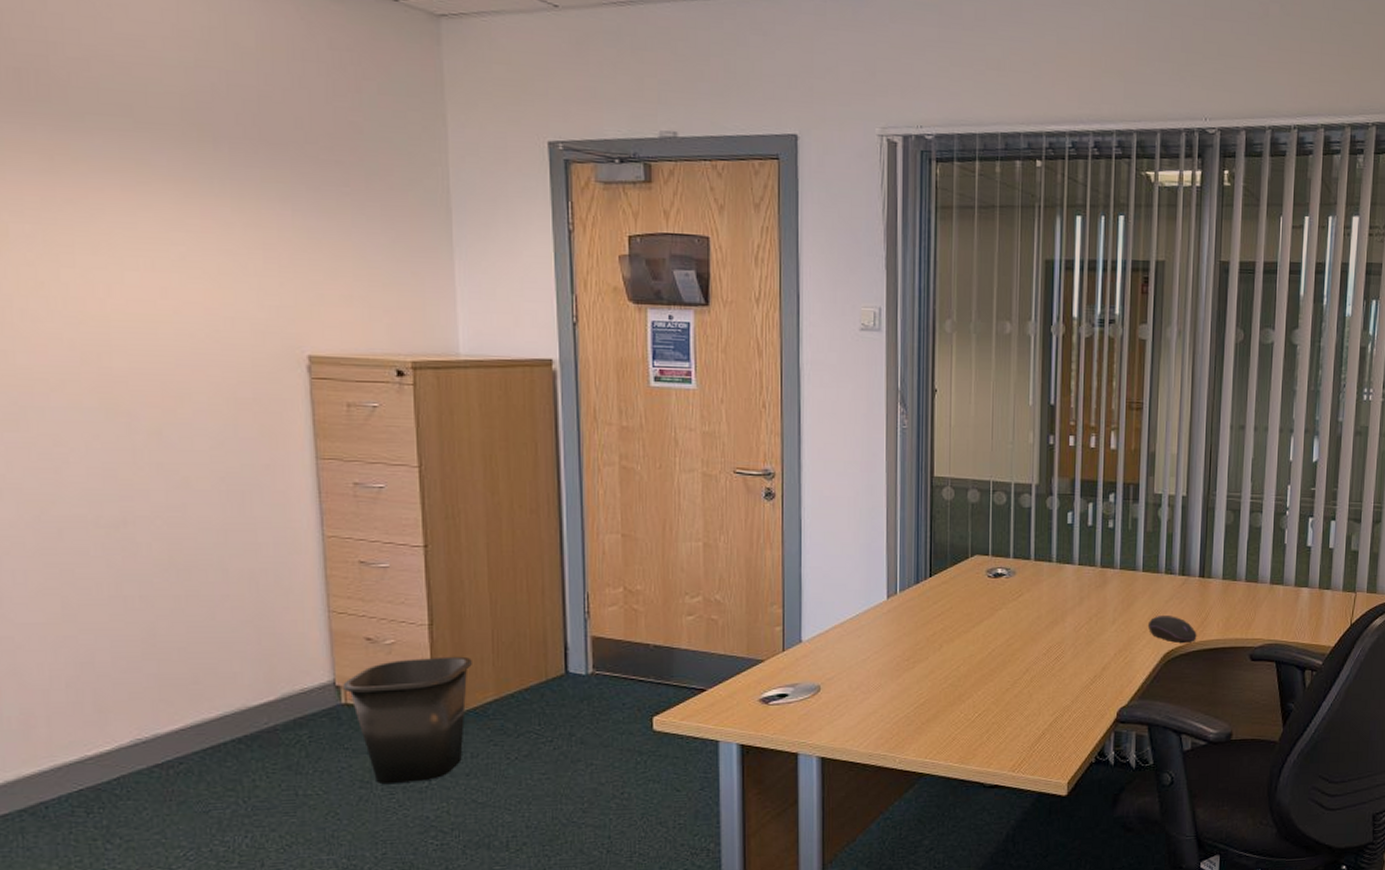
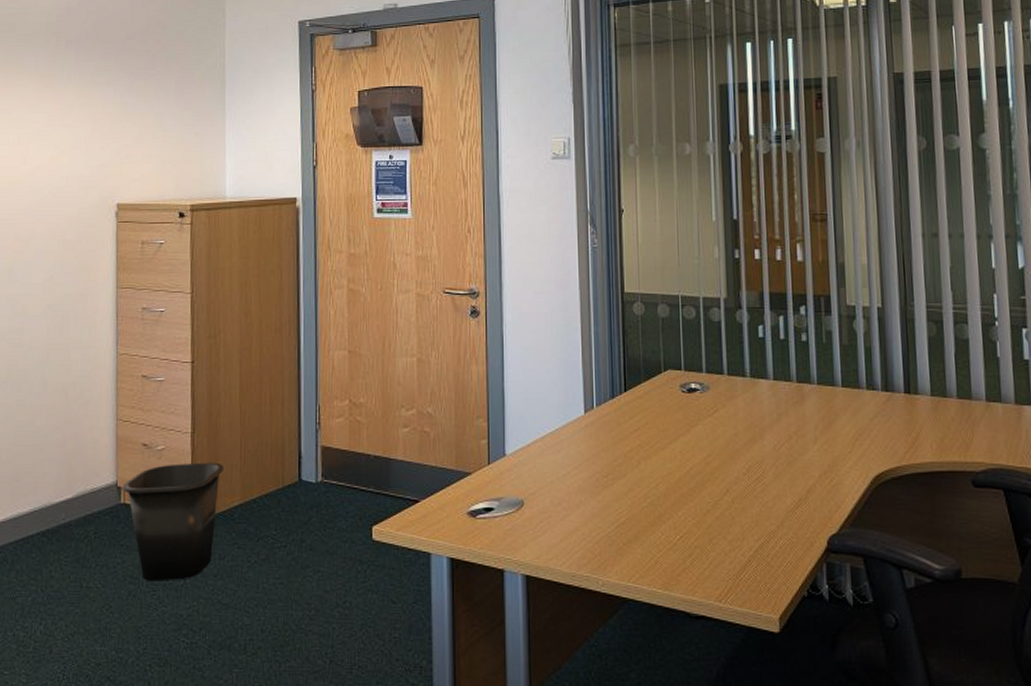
computer mouse: present [1147,616,1197,643] -> none [852,435,909,465]

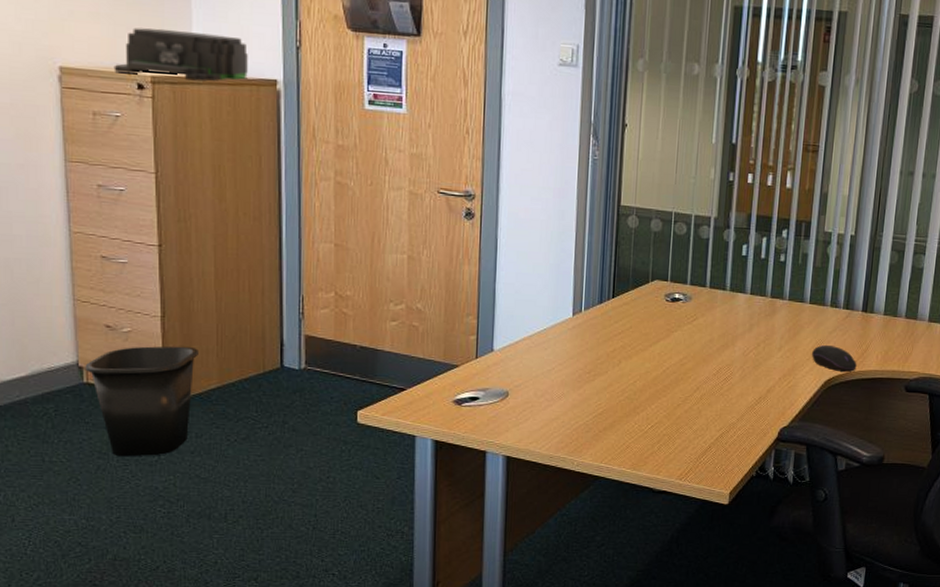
printer: none [160,162,272,205] -> present [114,27,248,82]
computer mouse: none [852,435,909,465] -> present [811,345,857,372]

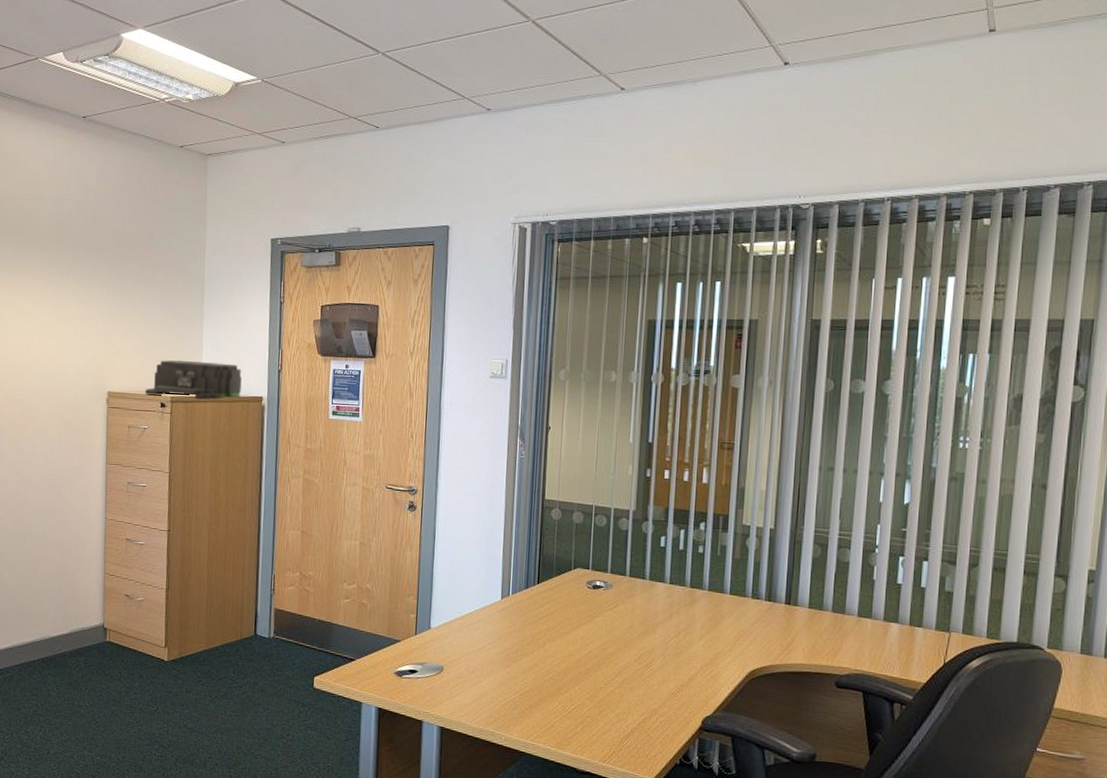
waste bin: present [85,346,198,457] -> none [108,613,192,706]
computer mouse: present [811,345,857,372] -> none [733,636,782,664]

